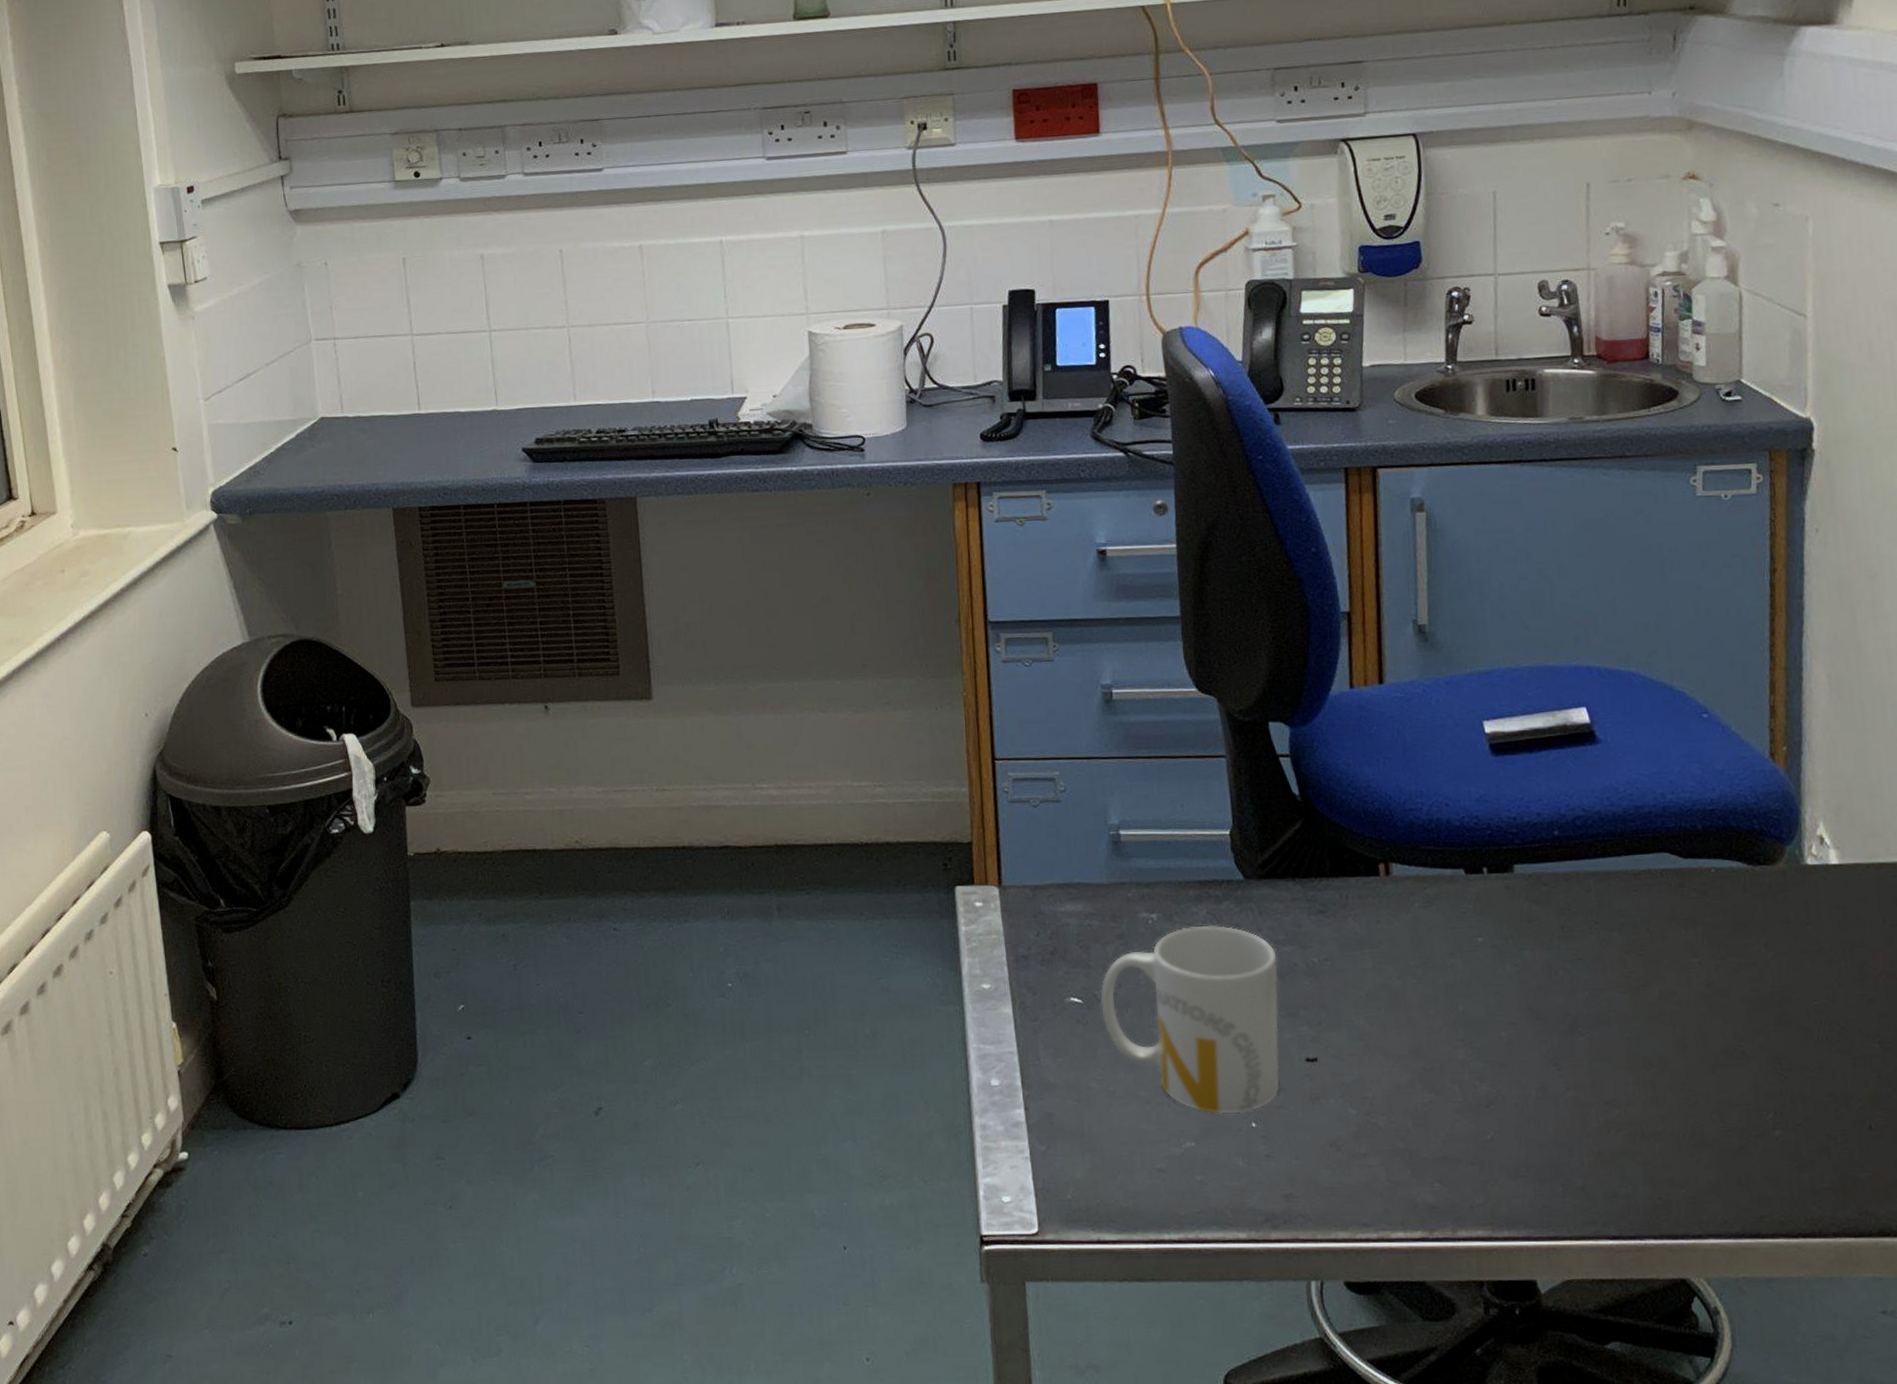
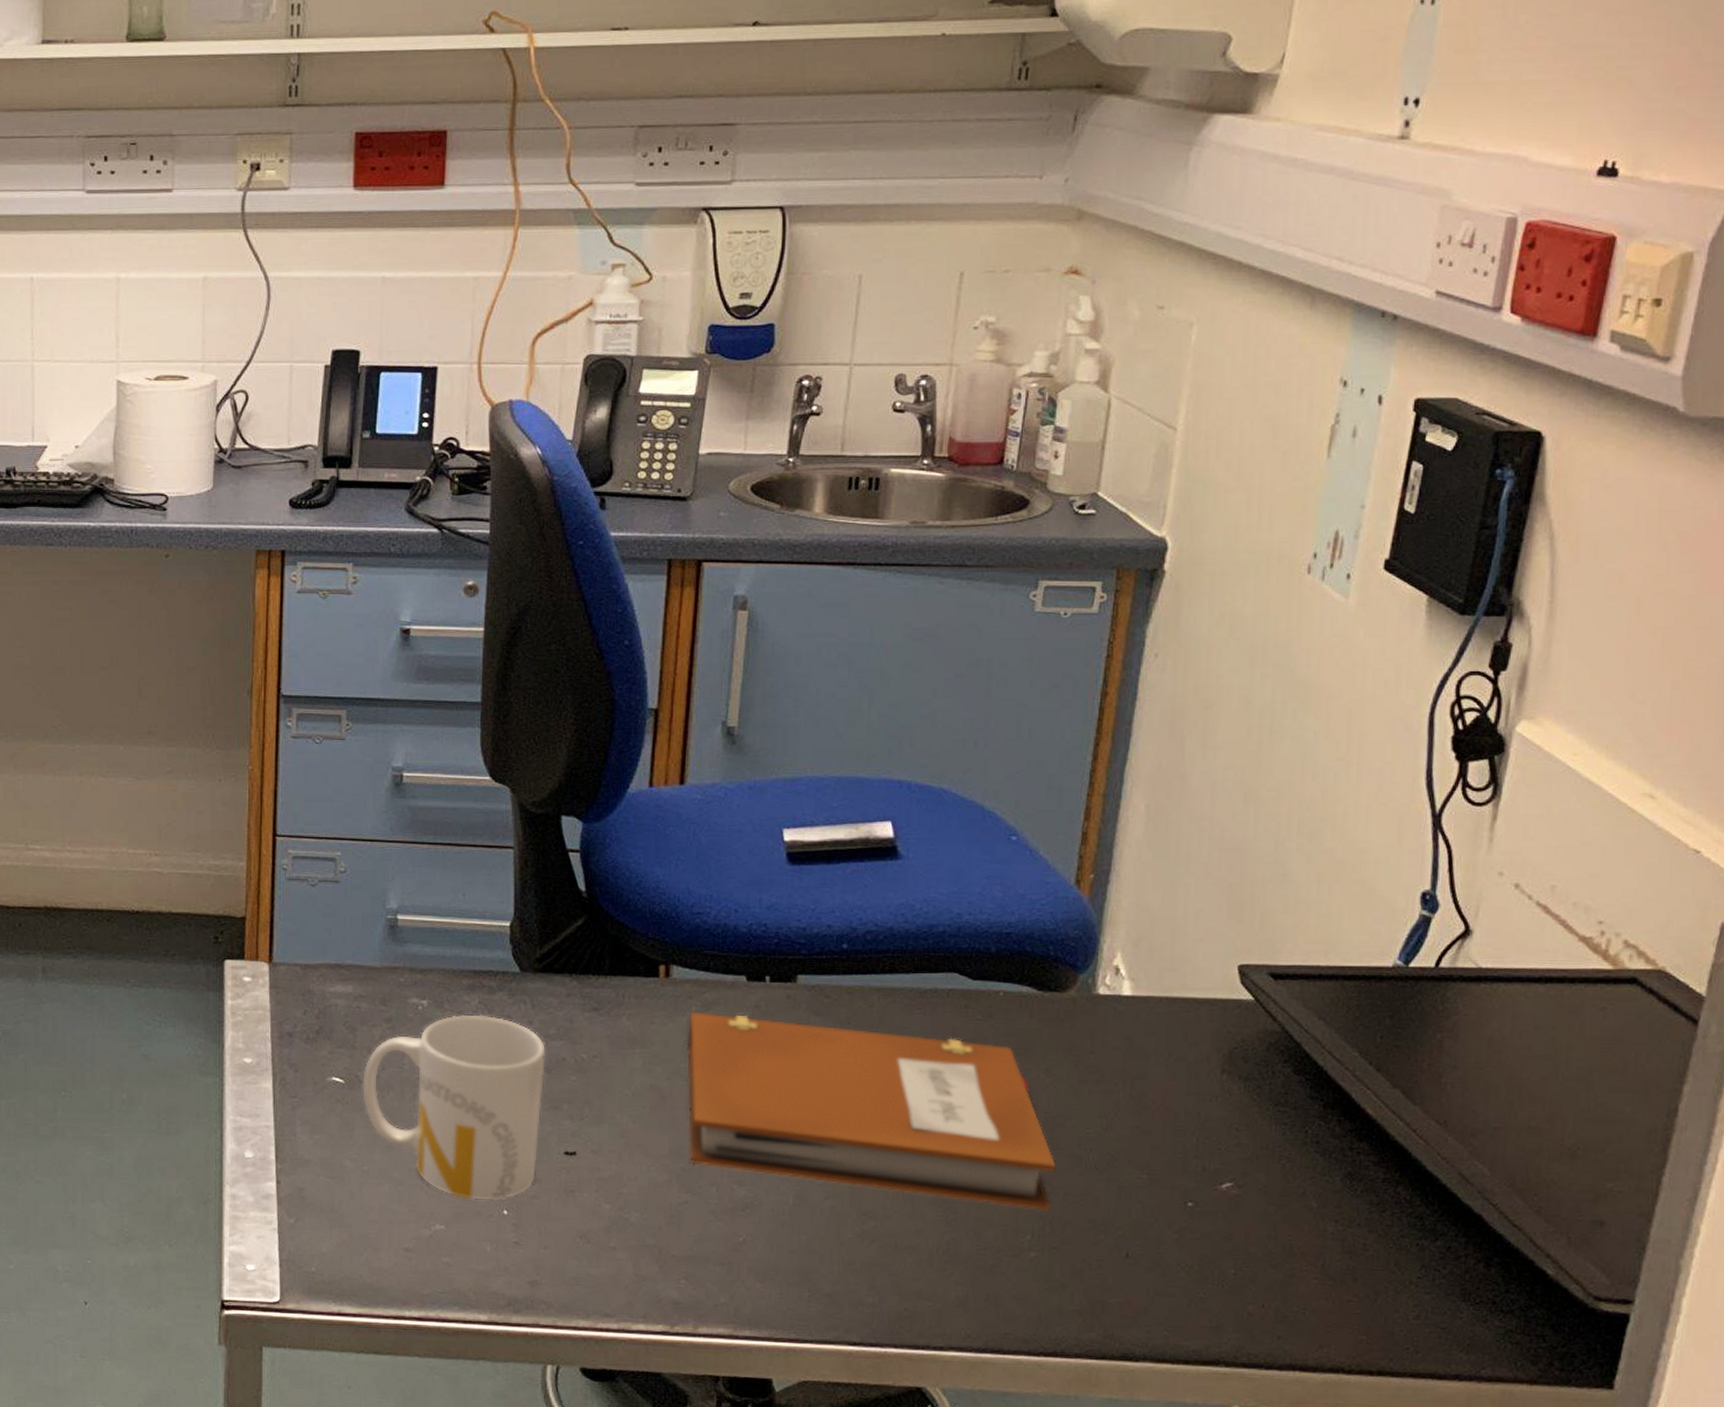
notebook: none [1412,907,1789,1087] -> present [686,1011,1056,1210]

